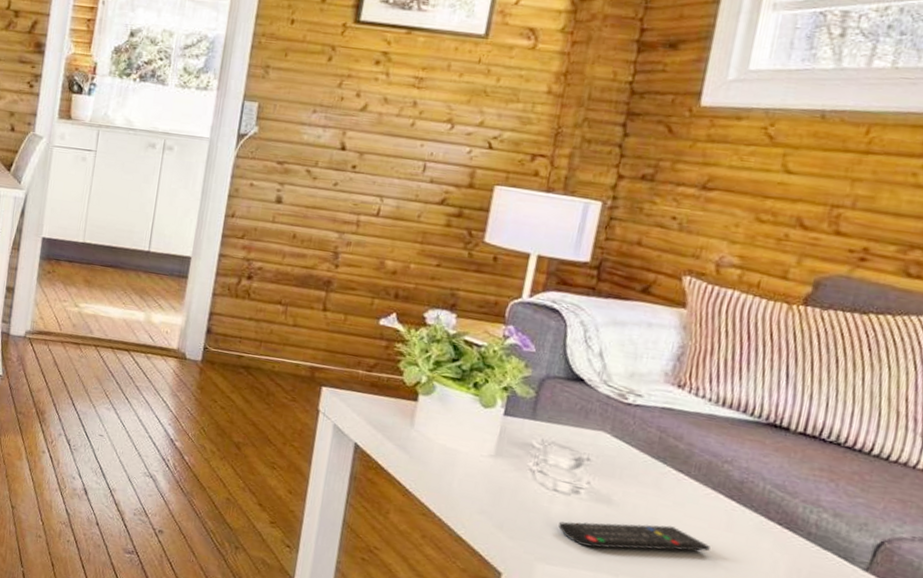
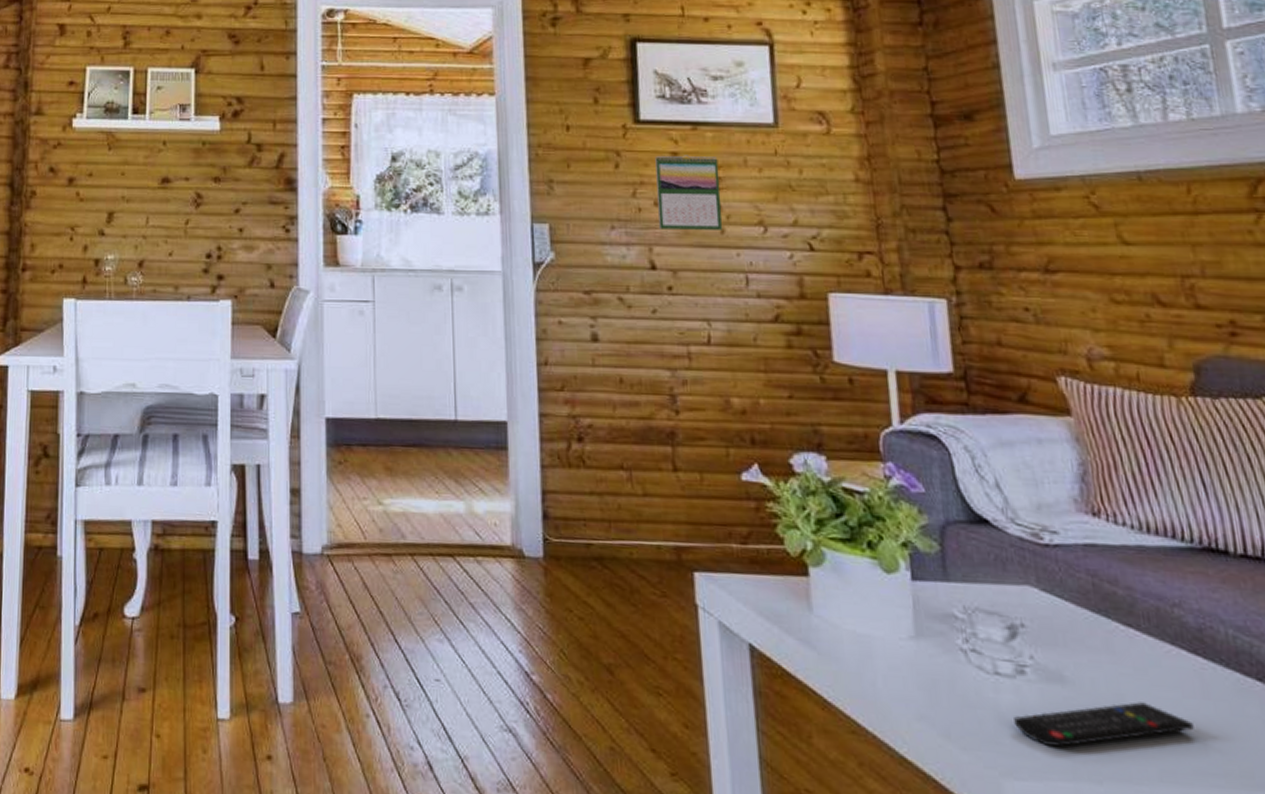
calendar: none [355,53,424,123] -> present [655,155,723,230]

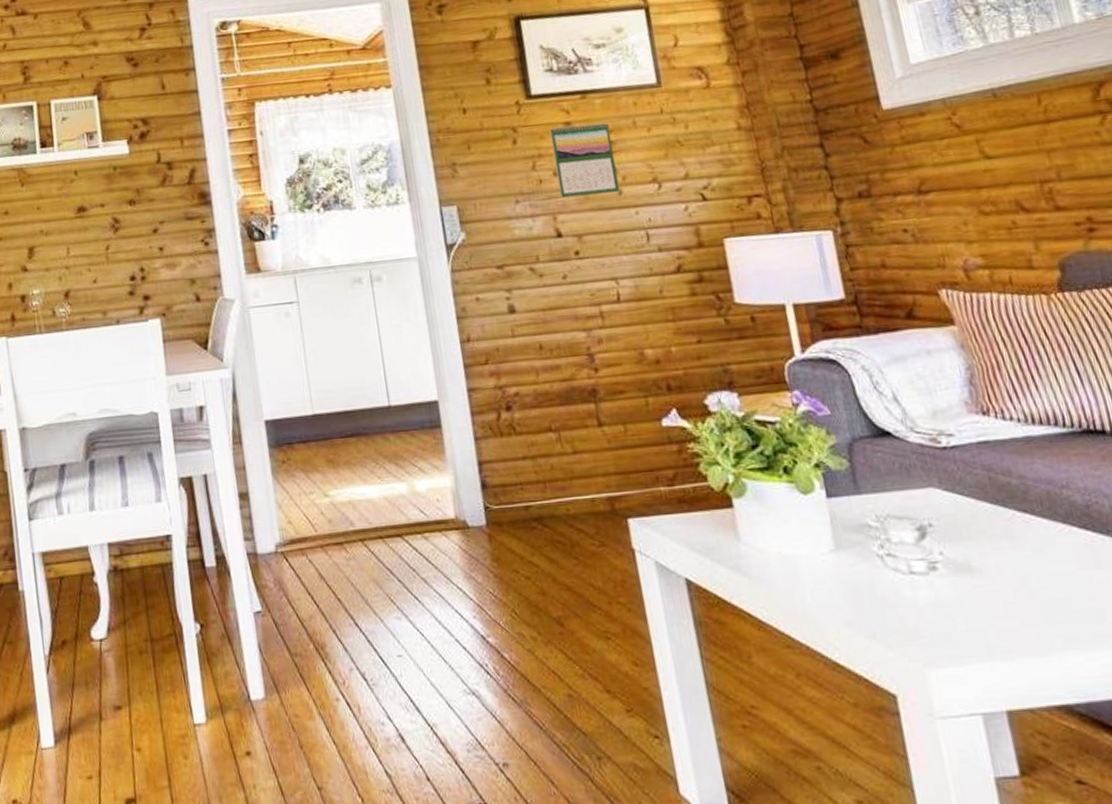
remote control: present [1014,702,1194,747] -> none [931,580,1090,632]

